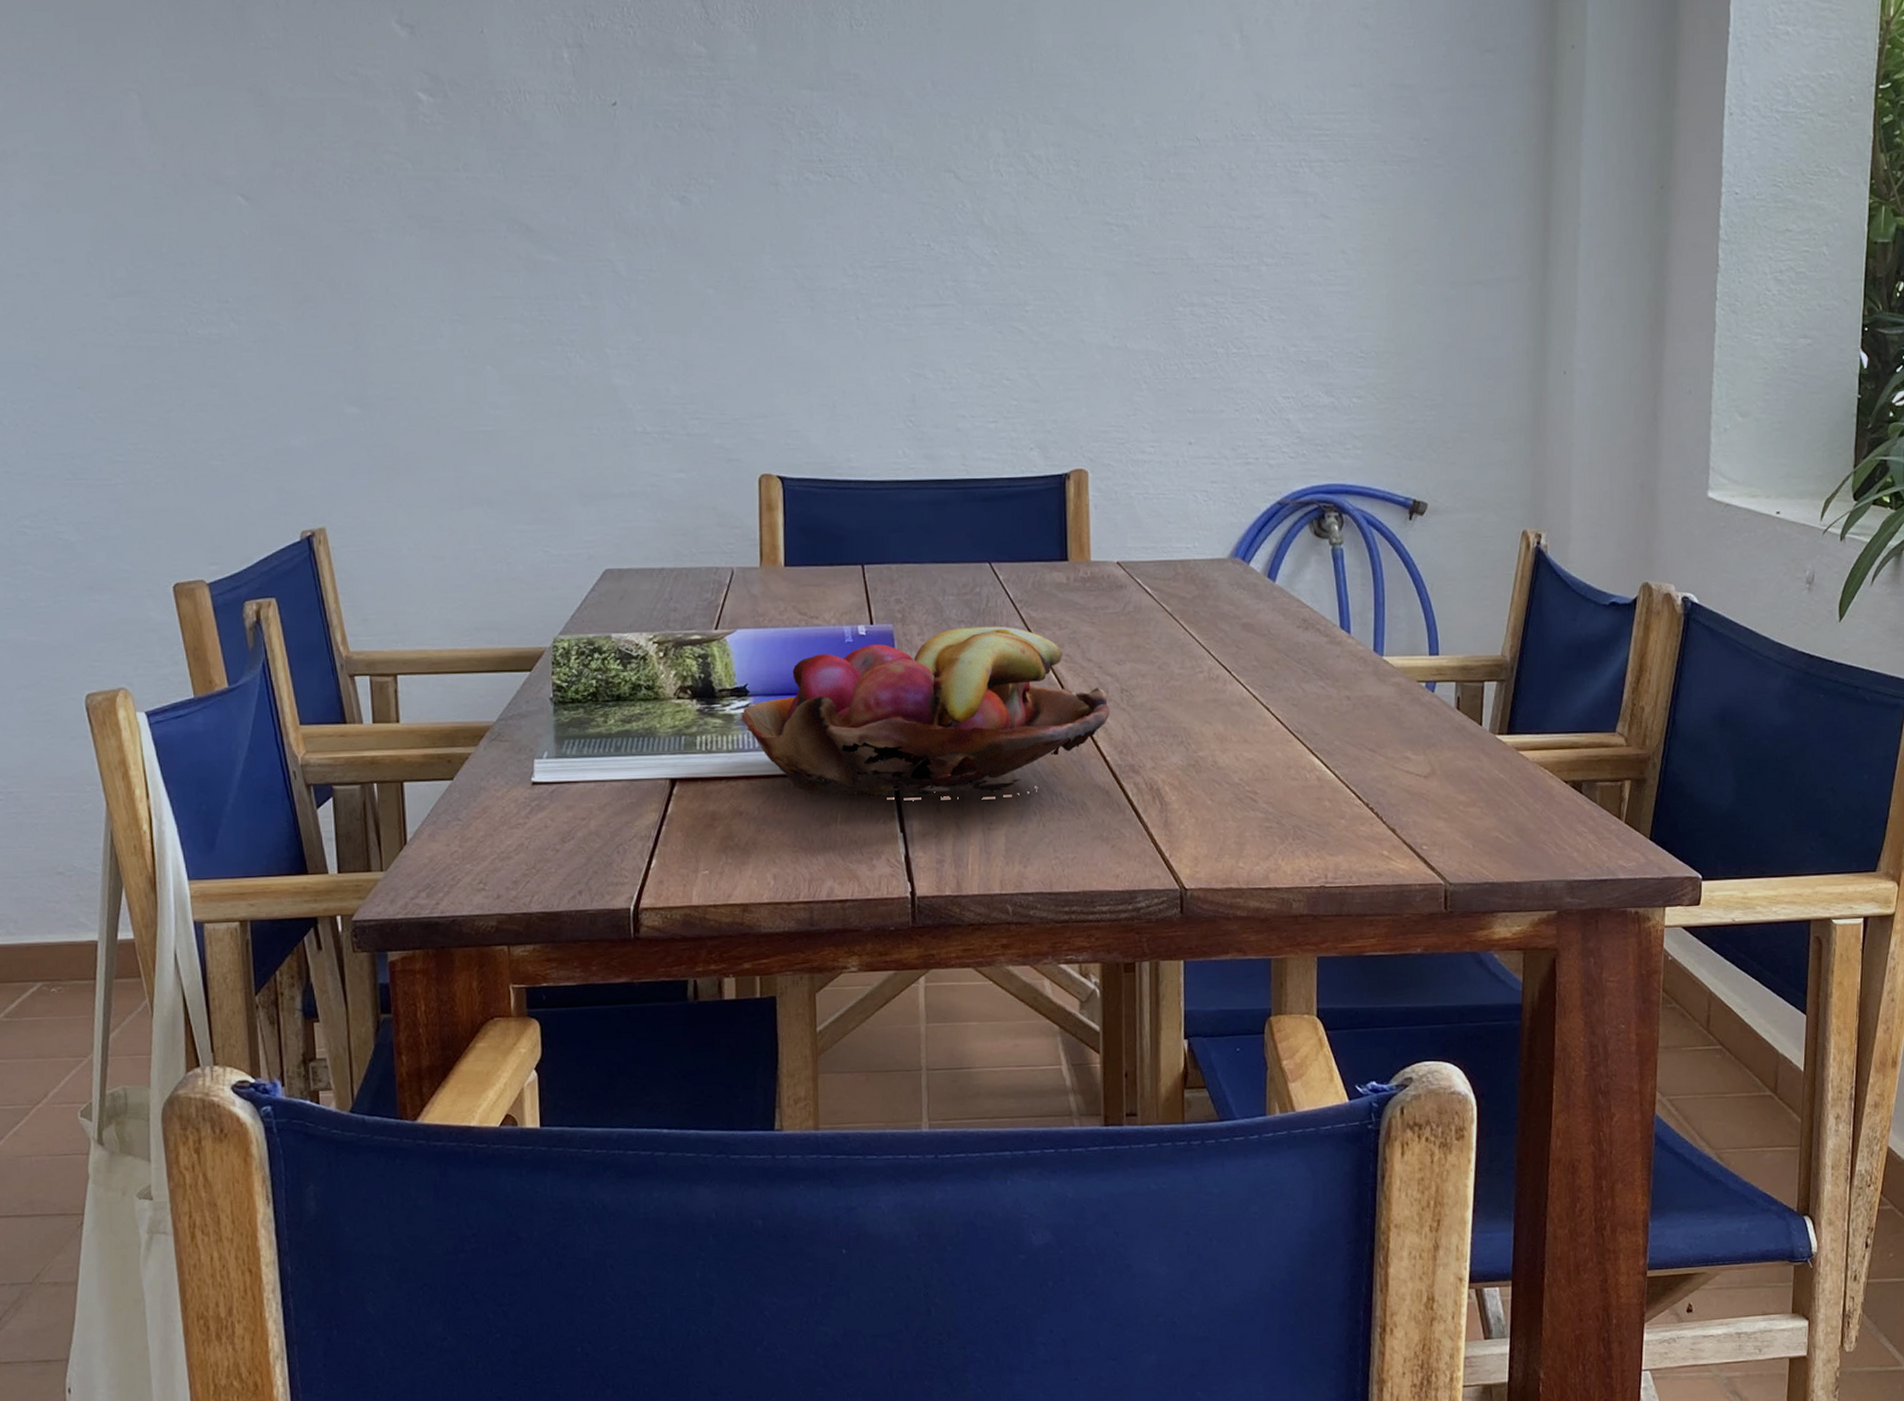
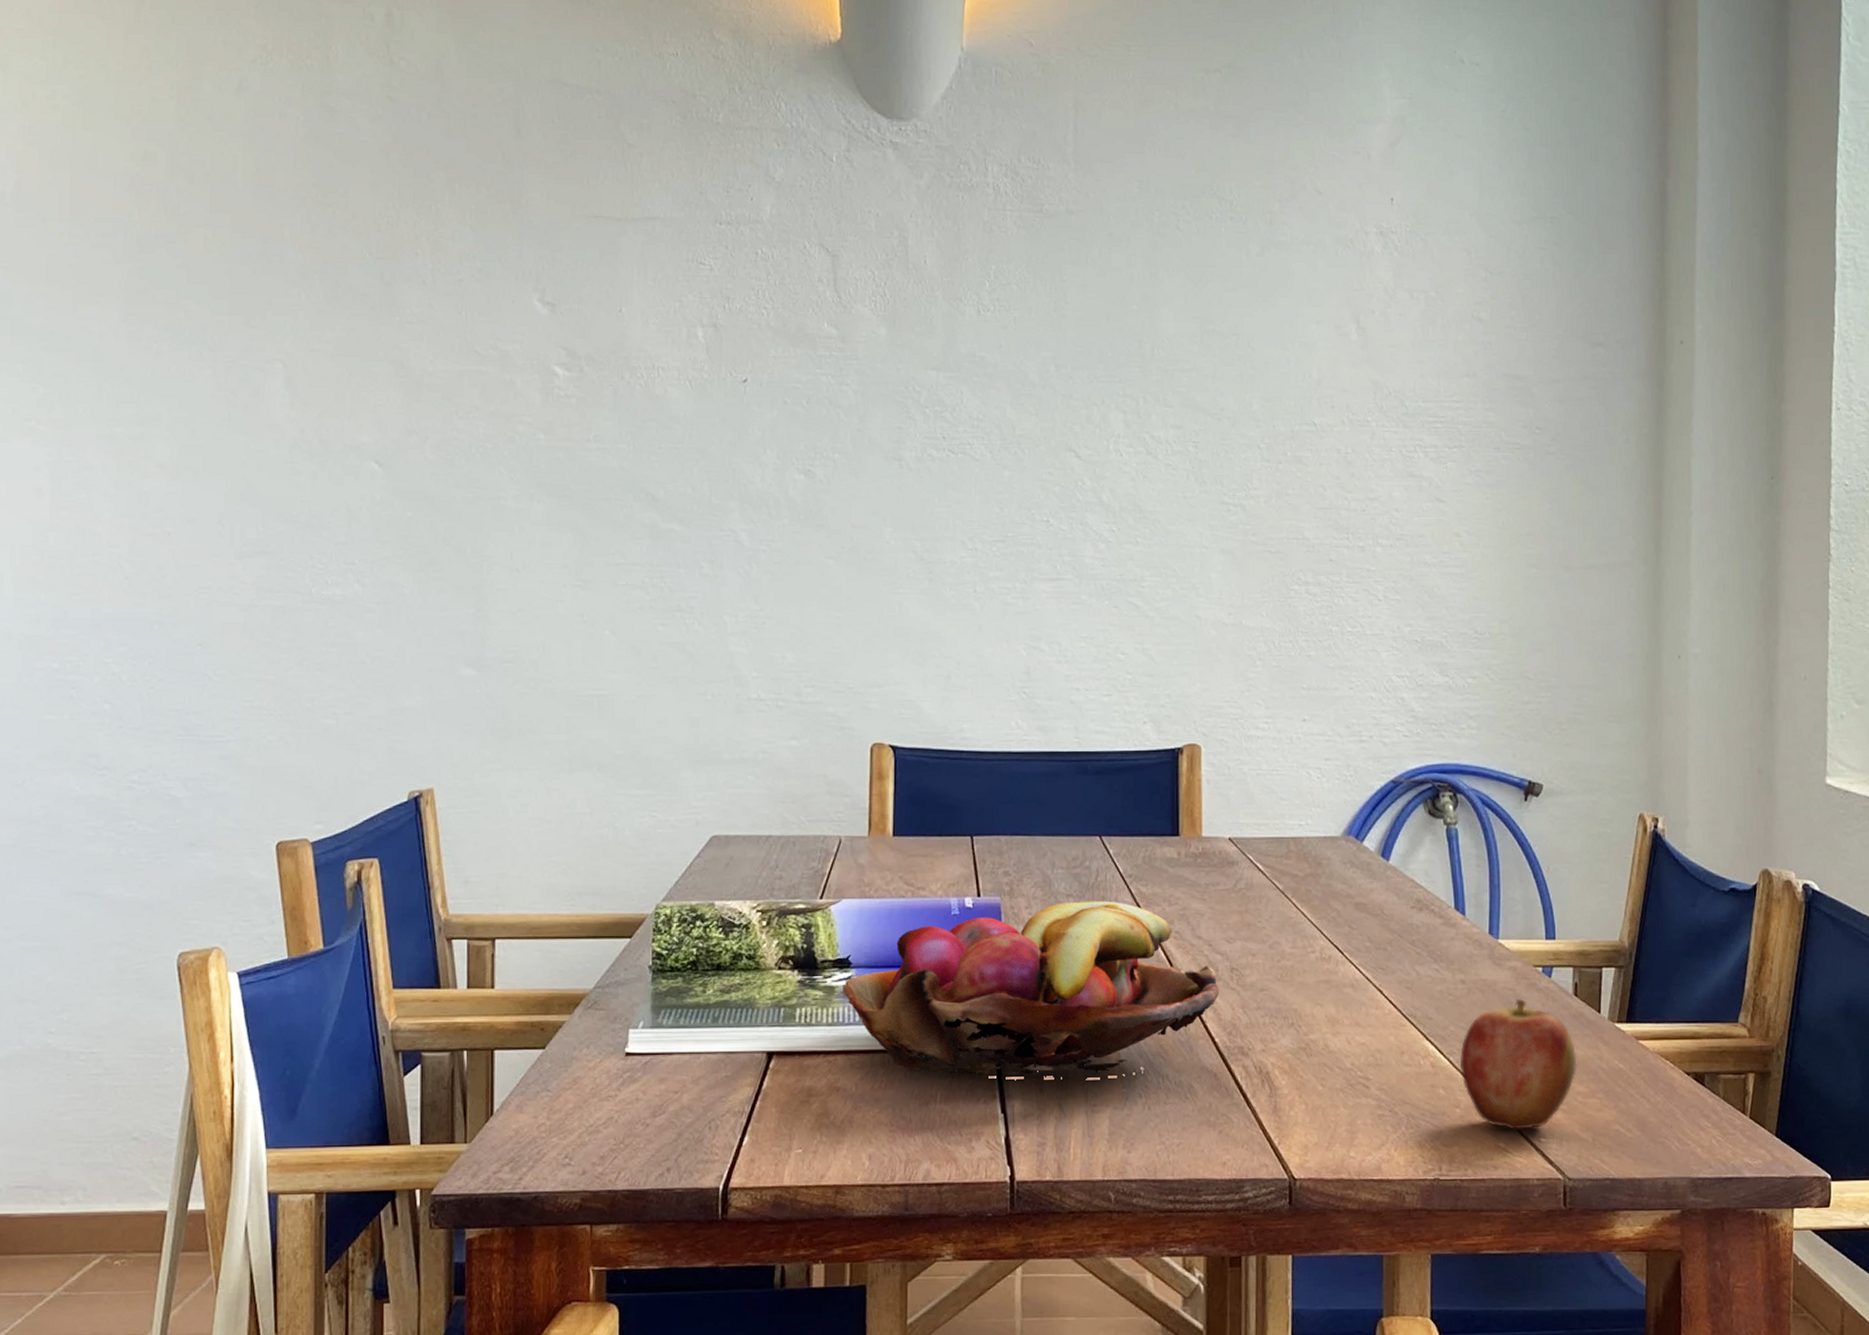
apple: none [1344,712,1459,839] -> present [1459,998,1577,1130]

